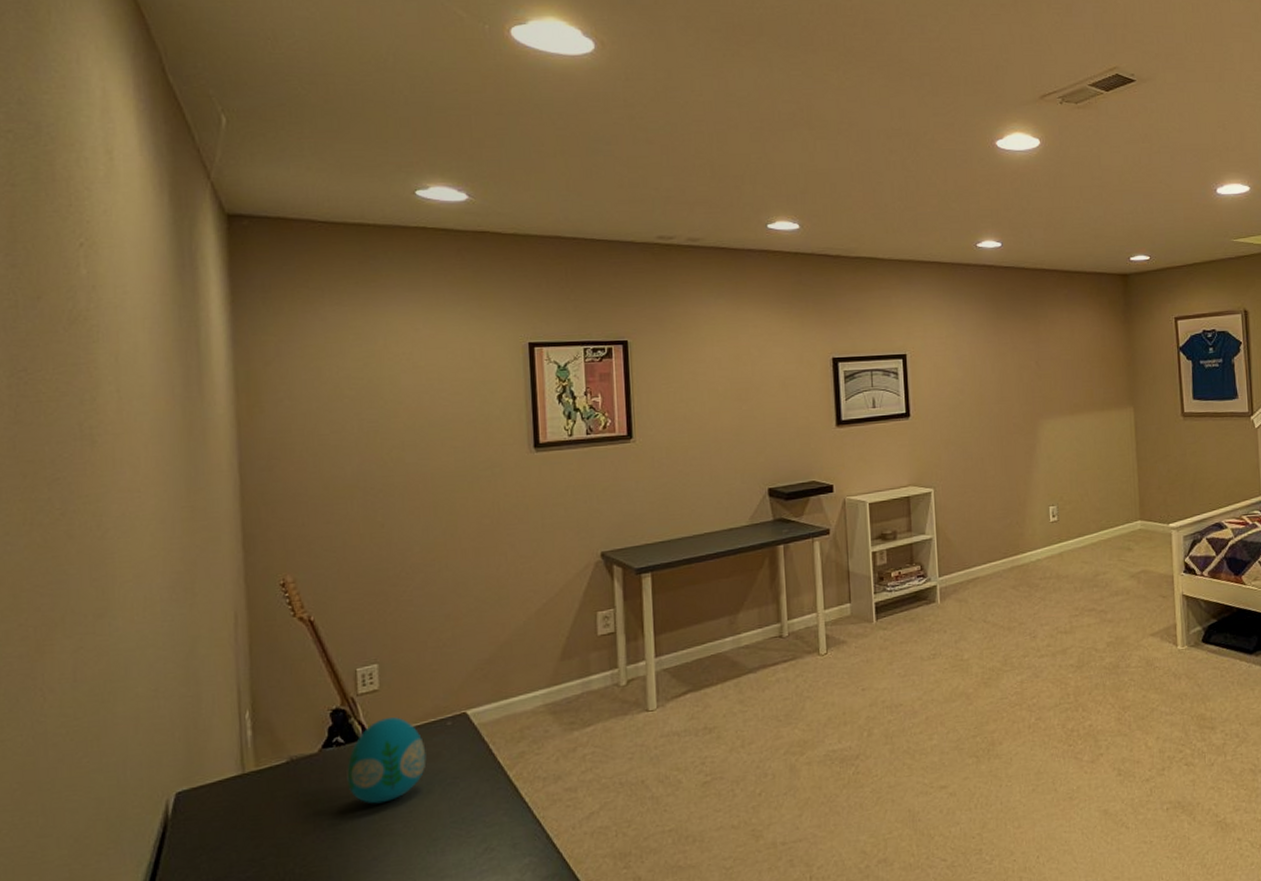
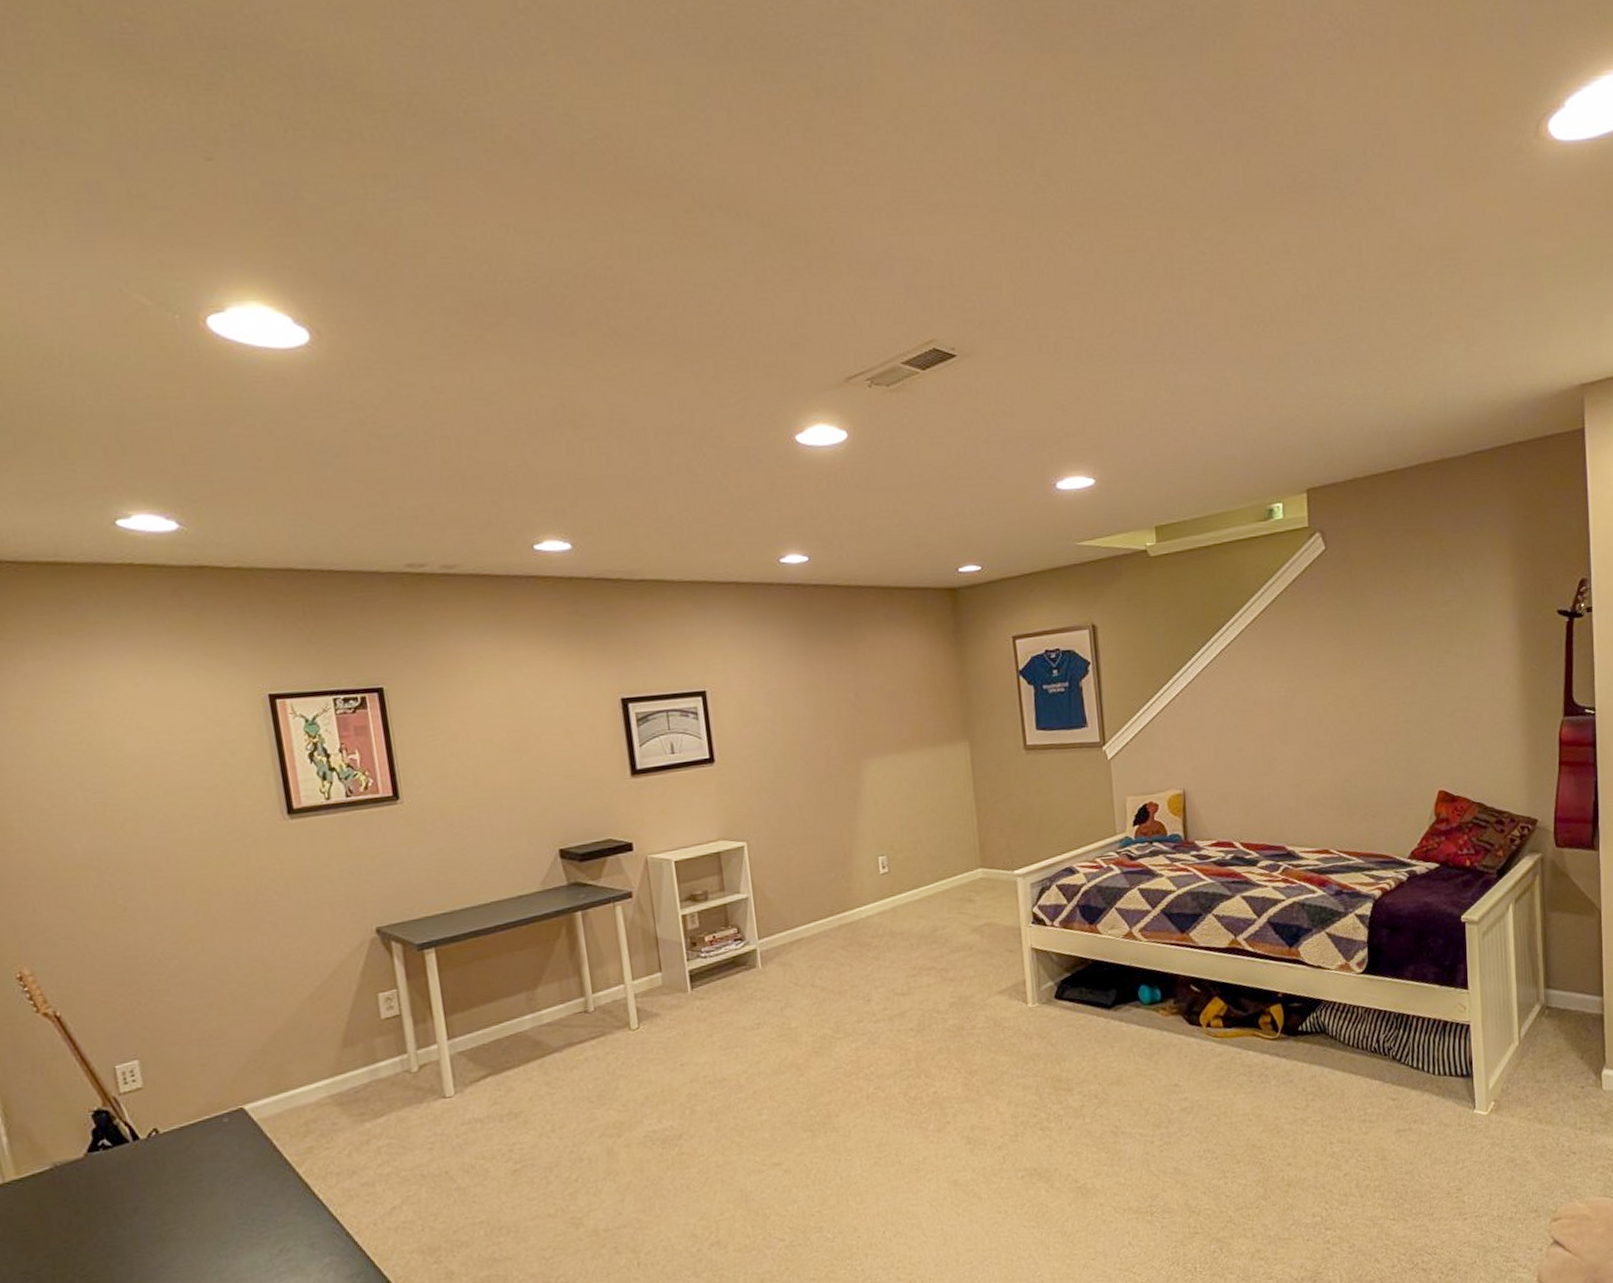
decorative egg: present [346,717,427,804] -> none [118,1116,205,1209]

